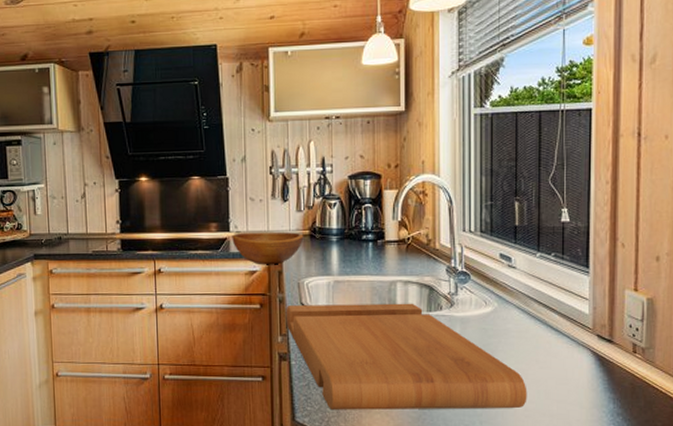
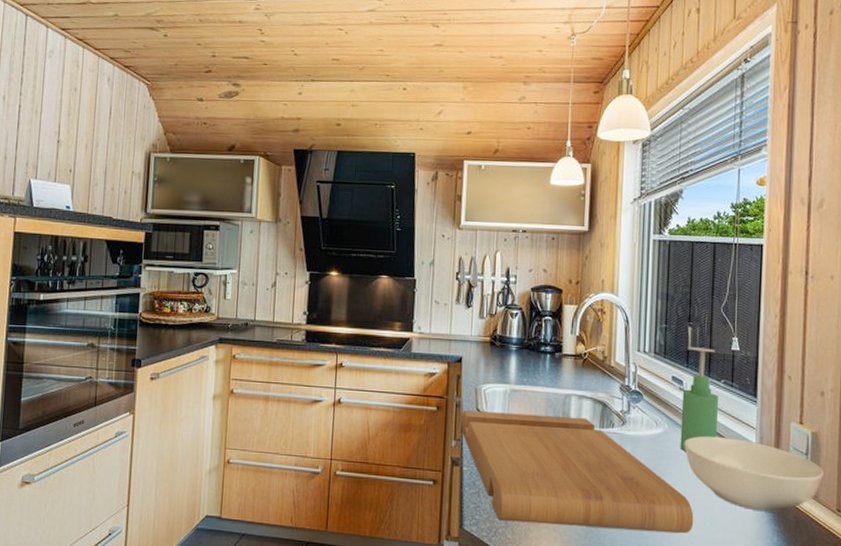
wooden bowl: present [232,232,304,265] -> none [414,334,484,369]
soap dispenser: none [511,222,550,328] -> present [680,347,719,451]
bowl: none [515,310,661,381] -> present [684,436,825,513]

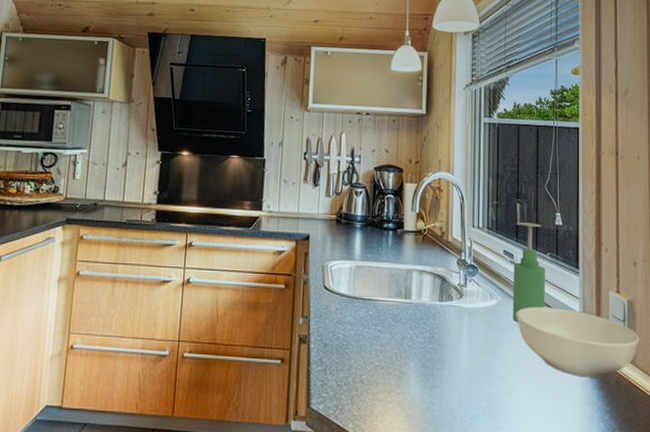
cutting board: present [461,410,694,533] -> none [308,287,527,402]

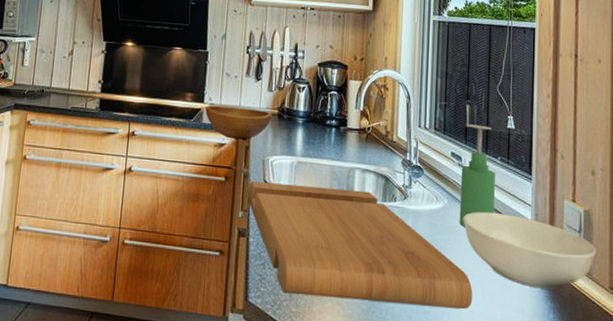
wooden bowl: none [263,212,331,247] -> present [205,105,273,140]
cutting board: none [308,287,527,402] -> present [248,181,473,309]

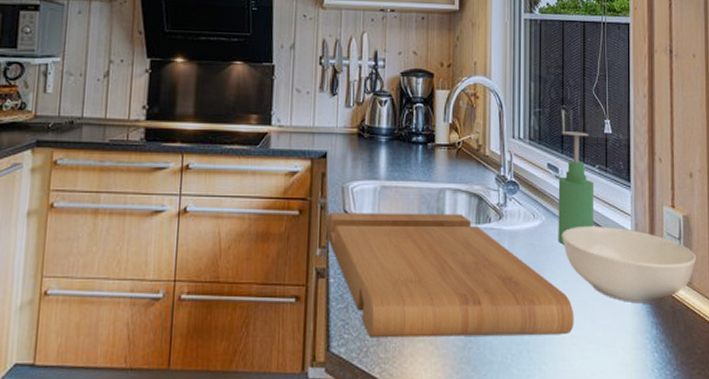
wooden bowl: present [205,105,273,140] -> none [273,127,351,166]

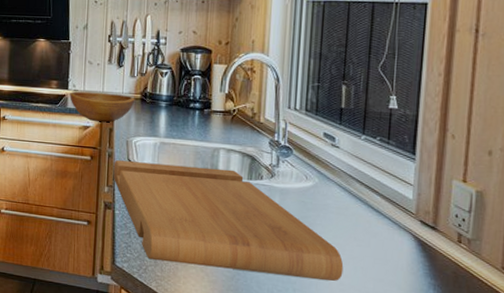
wooden bowl: none [273,127,351,166] -> present [70,91,135,123]
soap dispenser: present [558,131,595,244] -> none [330,105,374,204]
bowl: present [562,225,697,304] -> none [335,190,489,267]

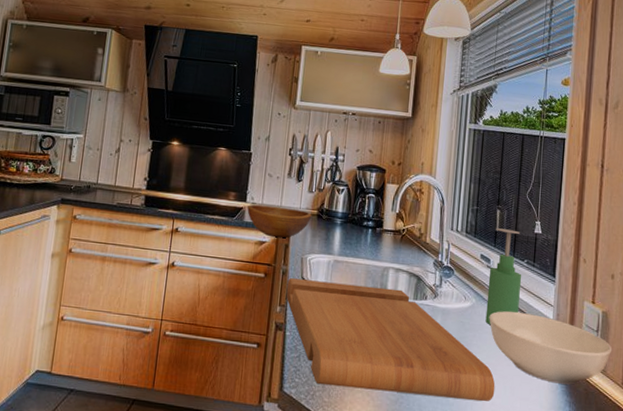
soap dispenser: none [330,105,374,204] -> present [485,228,522,324]
bowl: none [335,190,489,267] -> present [489,311,613,385]

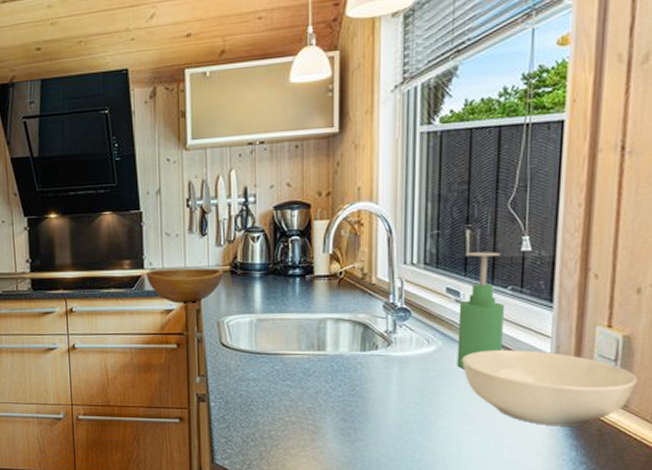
cutting board: present [286,278,495,401] -> none [204,342,474,454]

